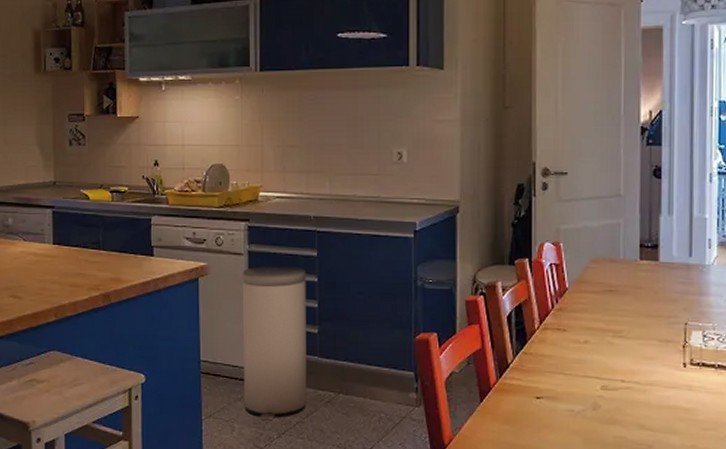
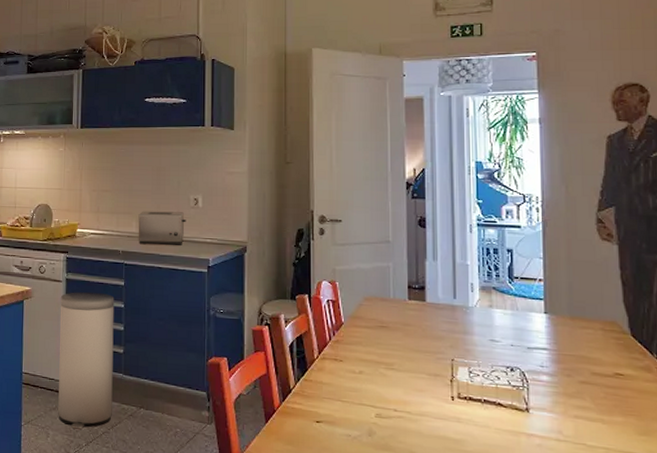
toaster: none [332,168,389,208] -> present [138,211,186,245]

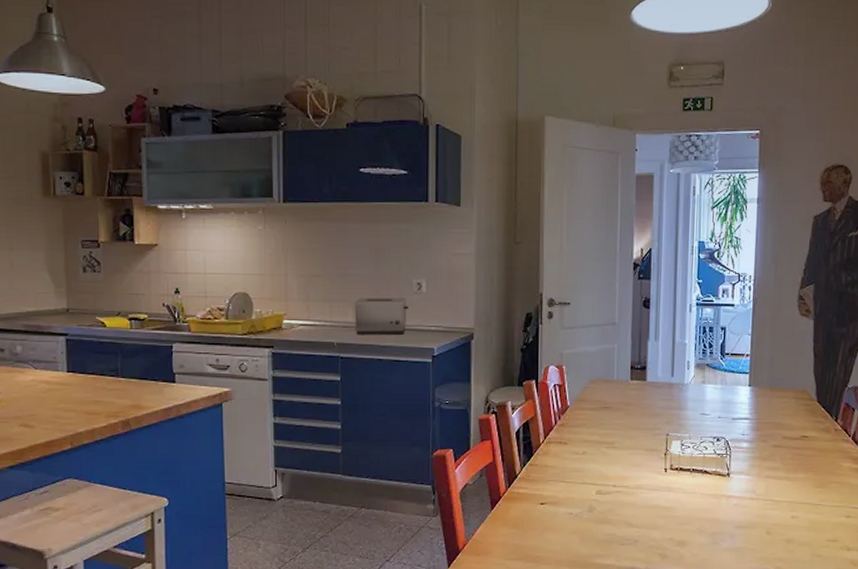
pedal bin: present [58,291,115,430] -> none [266,389,330,536]

